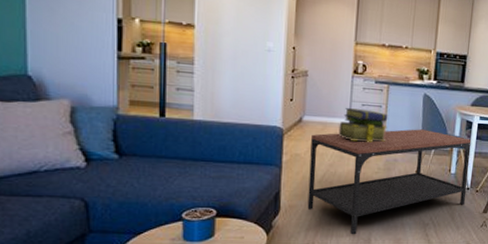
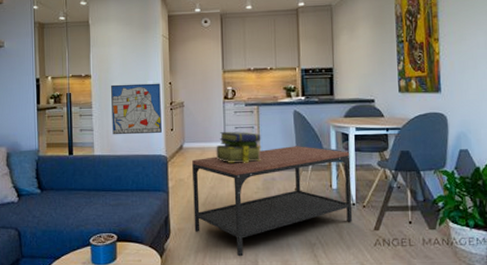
wall art: none [218,40,282,102] -> present [111,83,162,135]

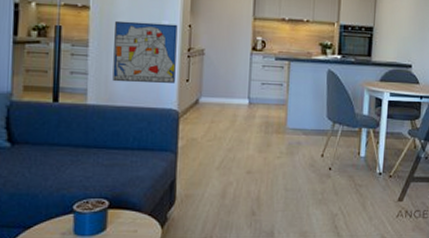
coffee table: present [192,146,353,257] -> none [204,108,382,228]
stack of books: present [216,131,262,163] -> none [237,86,290,124]

